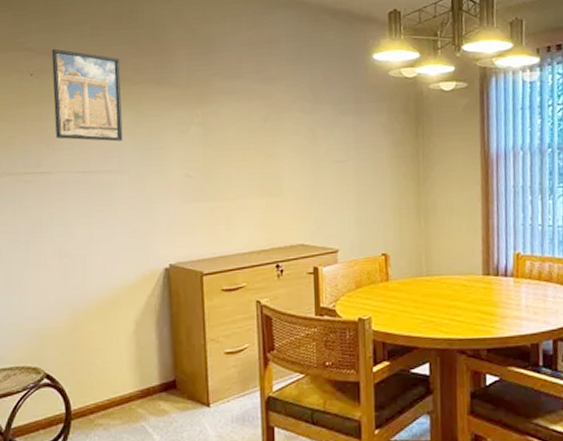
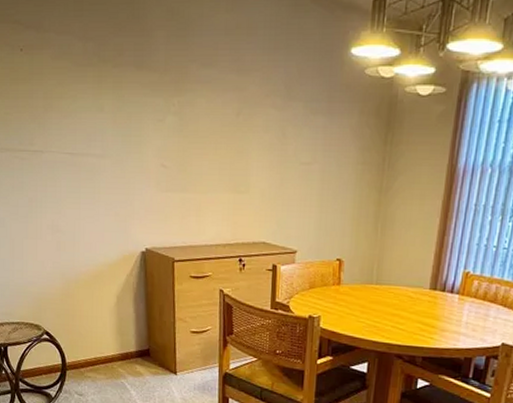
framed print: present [51,48,123,142] -> none [38,23,105,126]

